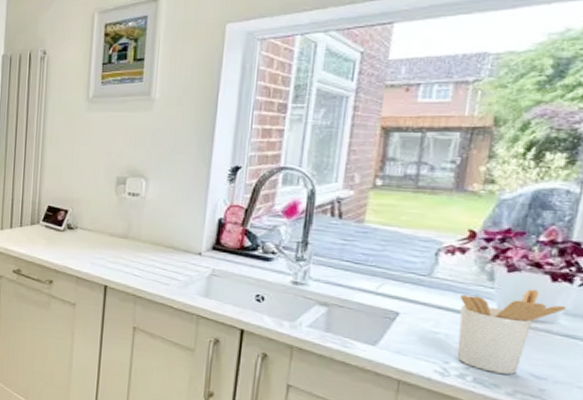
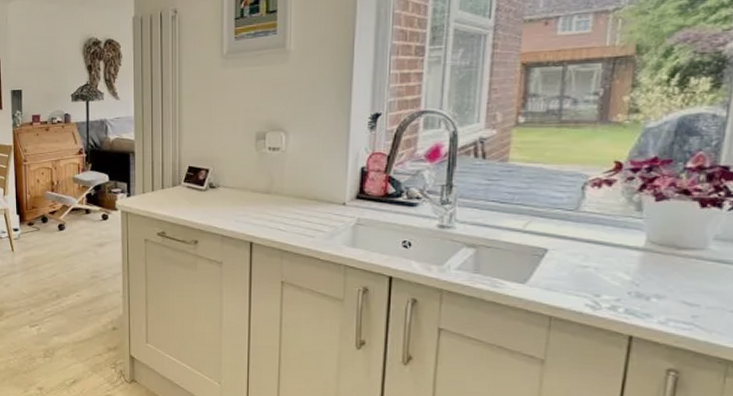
utensil holder: present [456,289,567,375] -> none [607,217,717,303]

